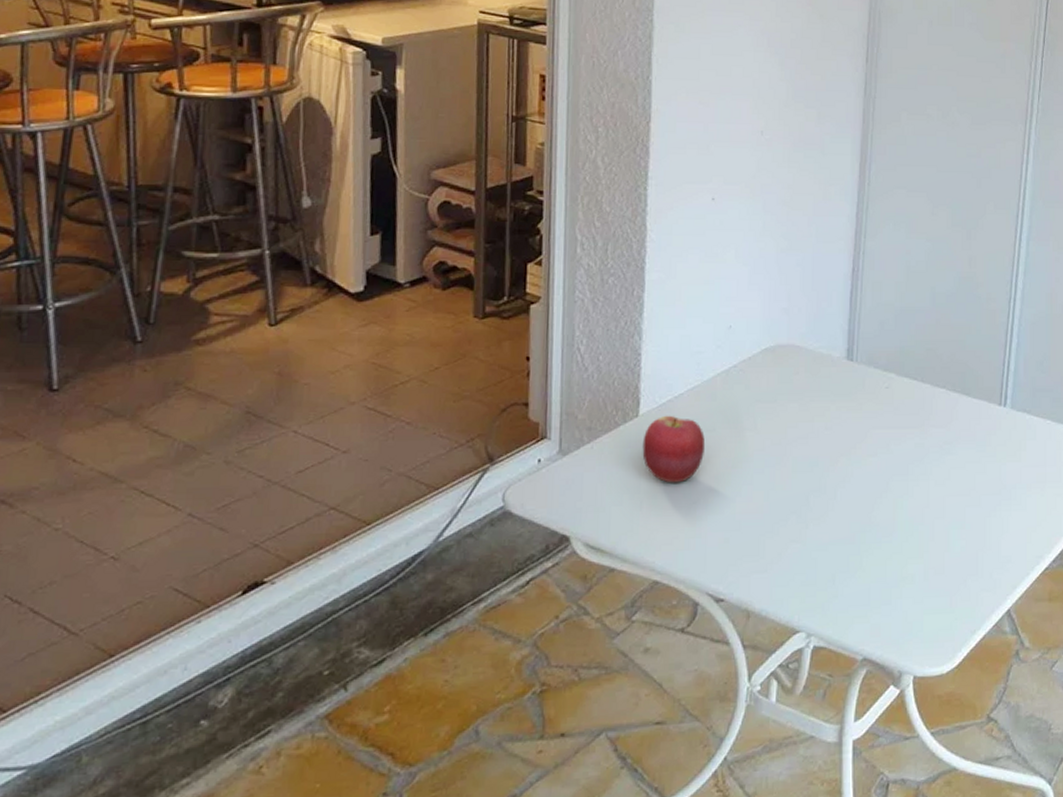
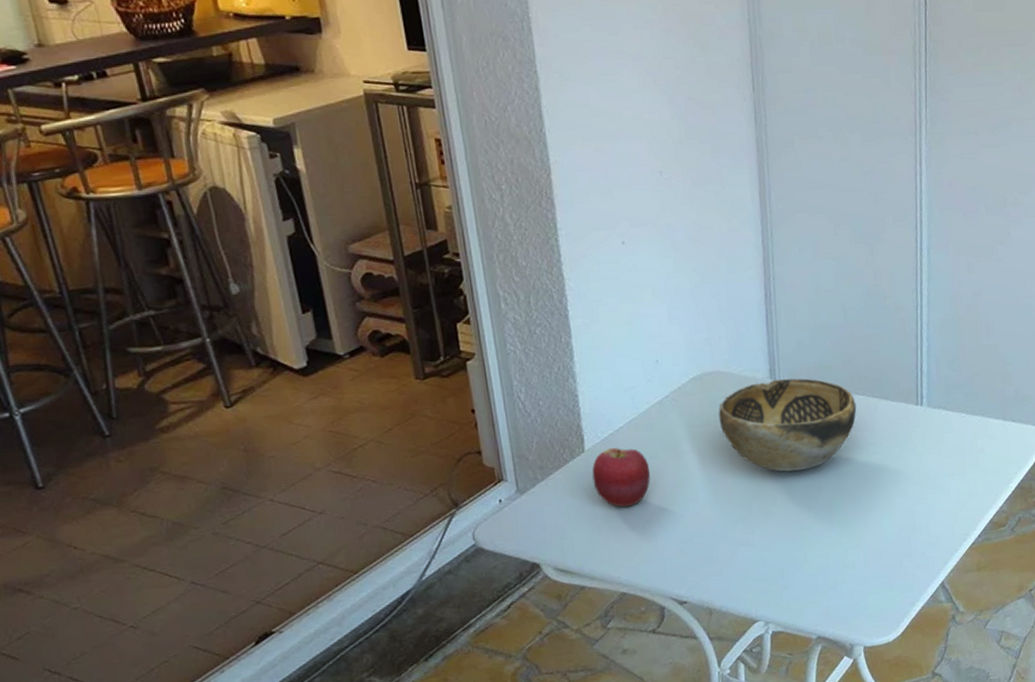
decorative bowl: none [786,360,935,463] -> present [718,378,857,472]

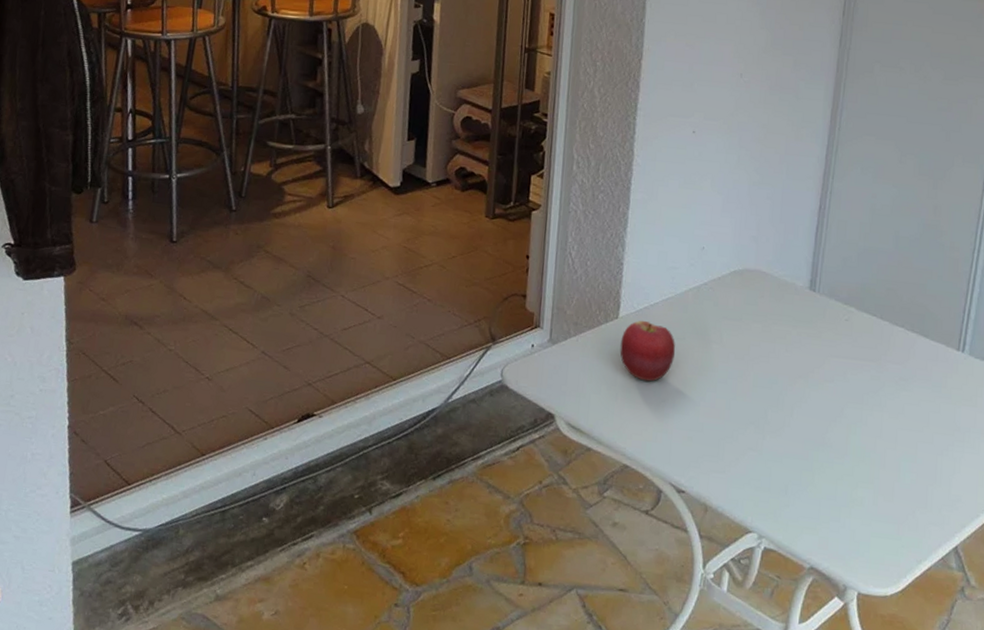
decorative bowl: present [718,378,857,472] -> none [751,290,893,389]

